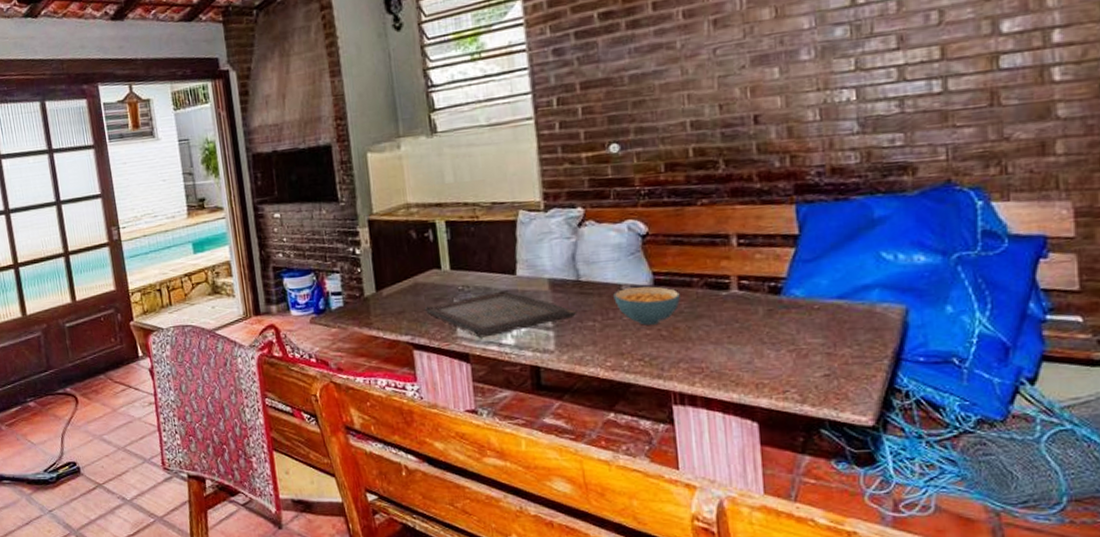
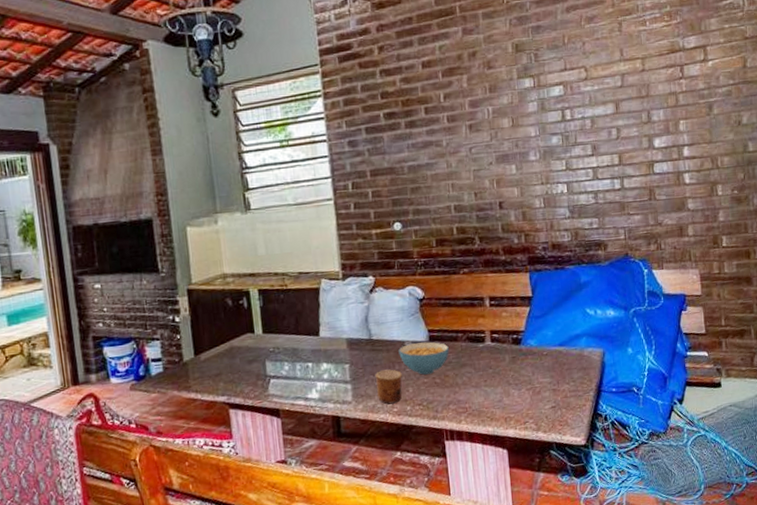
serving tray: present [424,290,577,338] -> none [239,350,370,394]
cup: none [584,316,618,357] -> present [376,369,403,405]

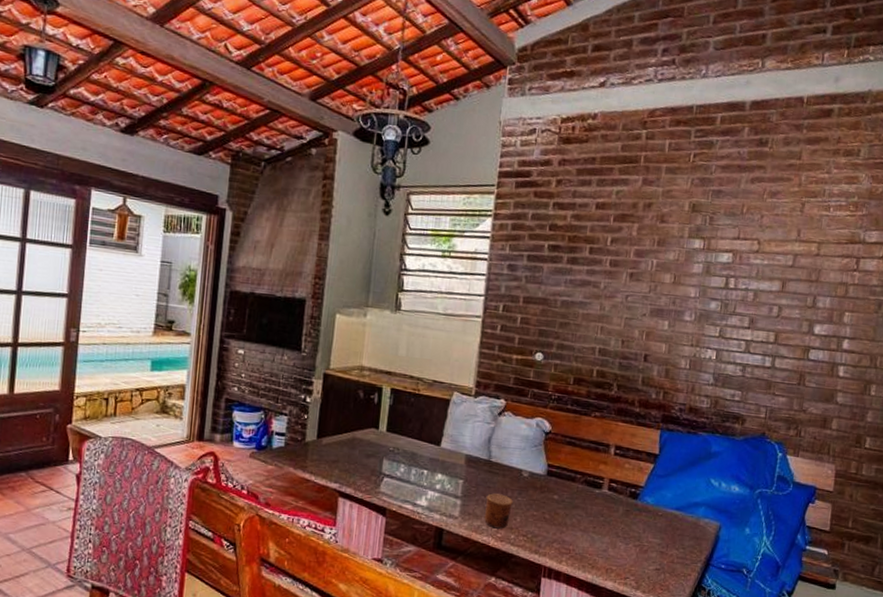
cereal bowl: present [398,342,449,375] -> none [514,474,565,508]

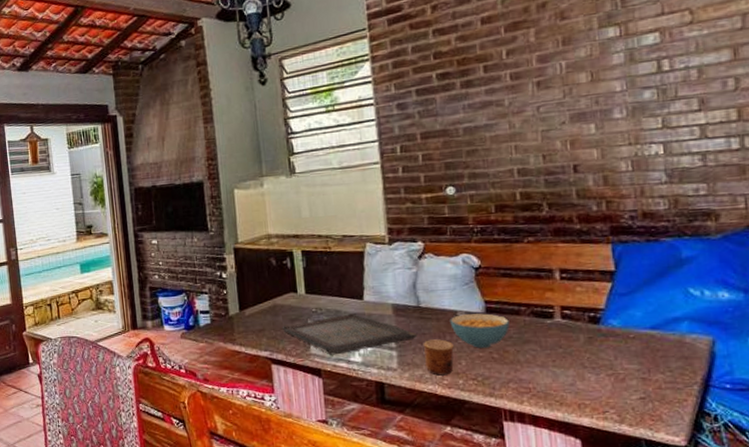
serving tray: none [356,458,483,496] -> present [282,313,418,355]
cereal bowl: none [514,474,565,508] -> present [450,313,510,348]

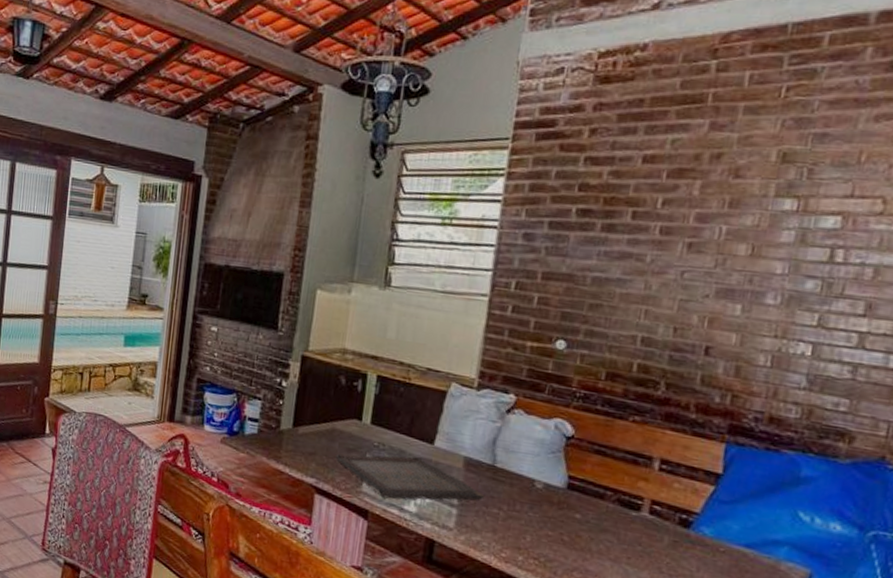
cup: present [424,339,454,376] -> none [485,504,522,548]
cereal bowl: present [450,313,510,348] -> none [524,484,590,528]

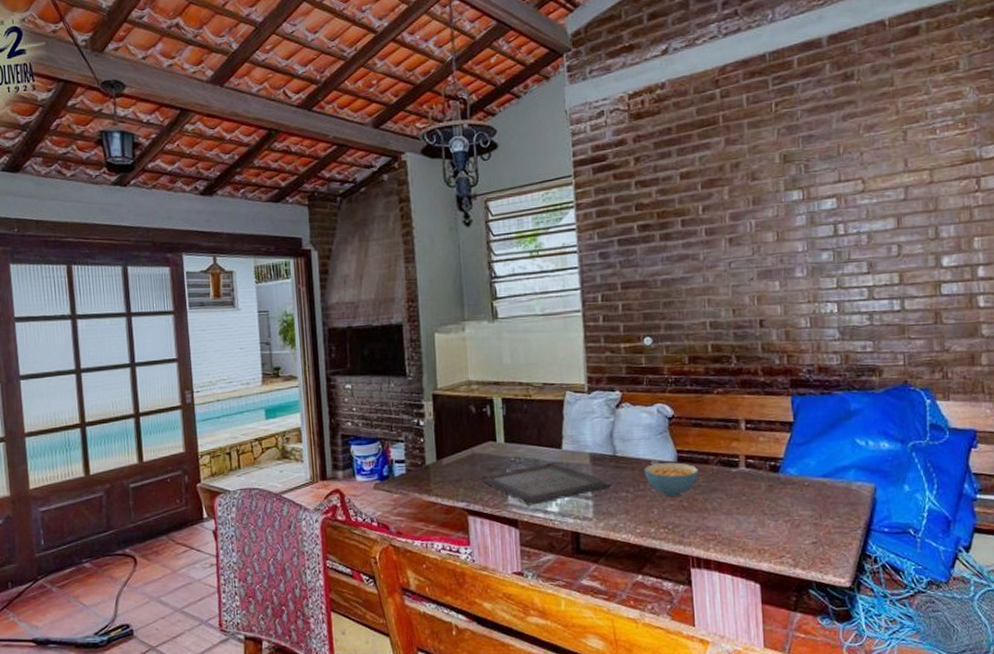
cereal bowl: none [524,484,590,528] -> present [644,462,699,497]

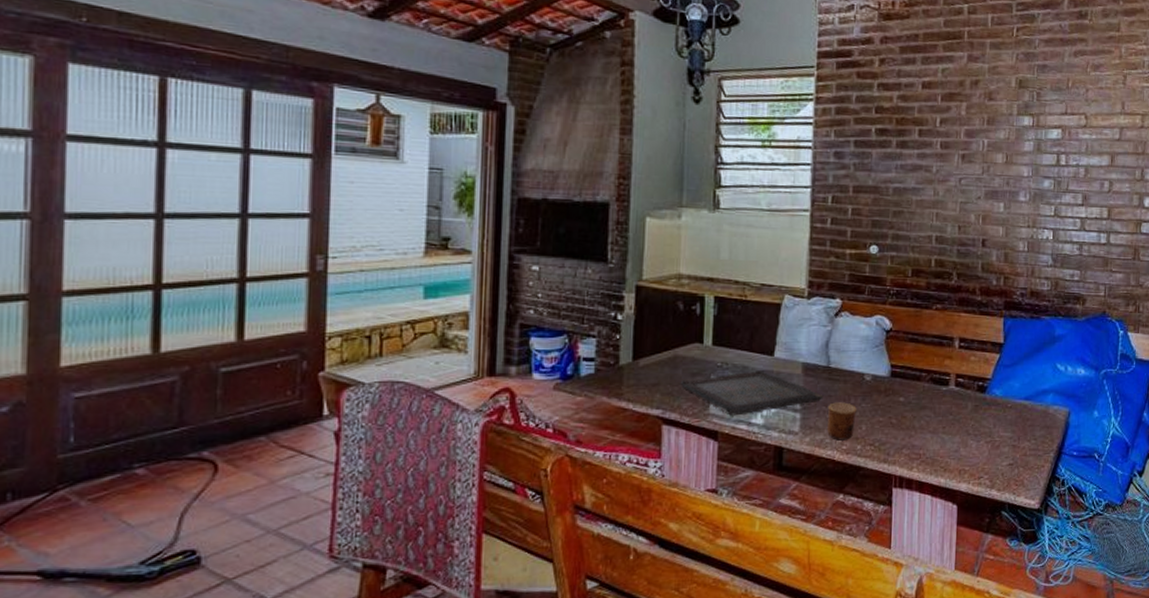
cup: none [619,488,647,525] -> present [827,402,857,441]
cereal bowl: present [644,462,699,497] -> none [856,377,910,413]

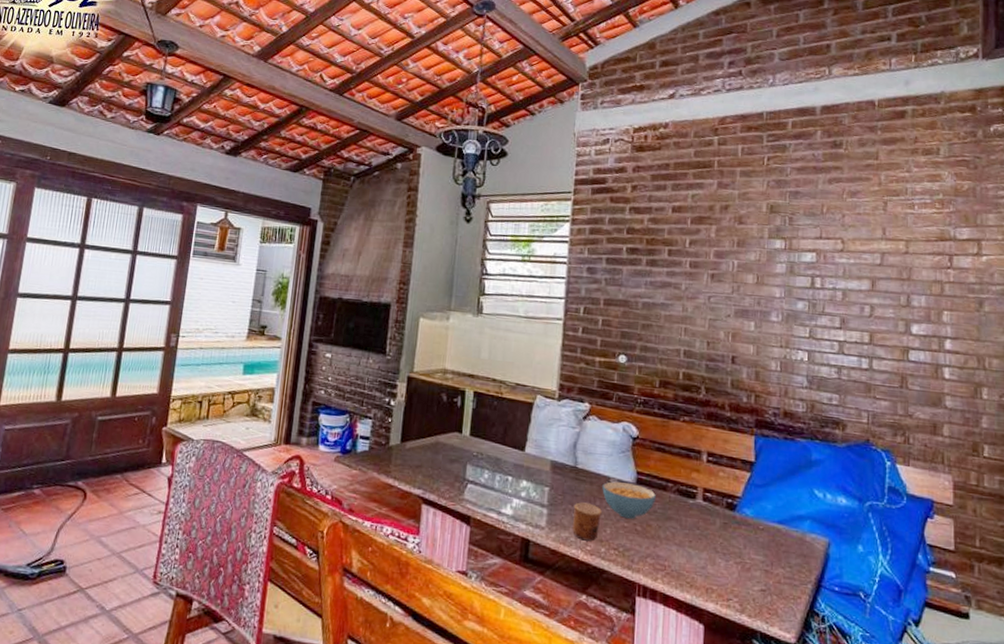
serving tray: present [680,371,824,416] -> none [440,463,570,504]
cereal bowl: none [856,377,910,413] -> present [602,481,656,519]

